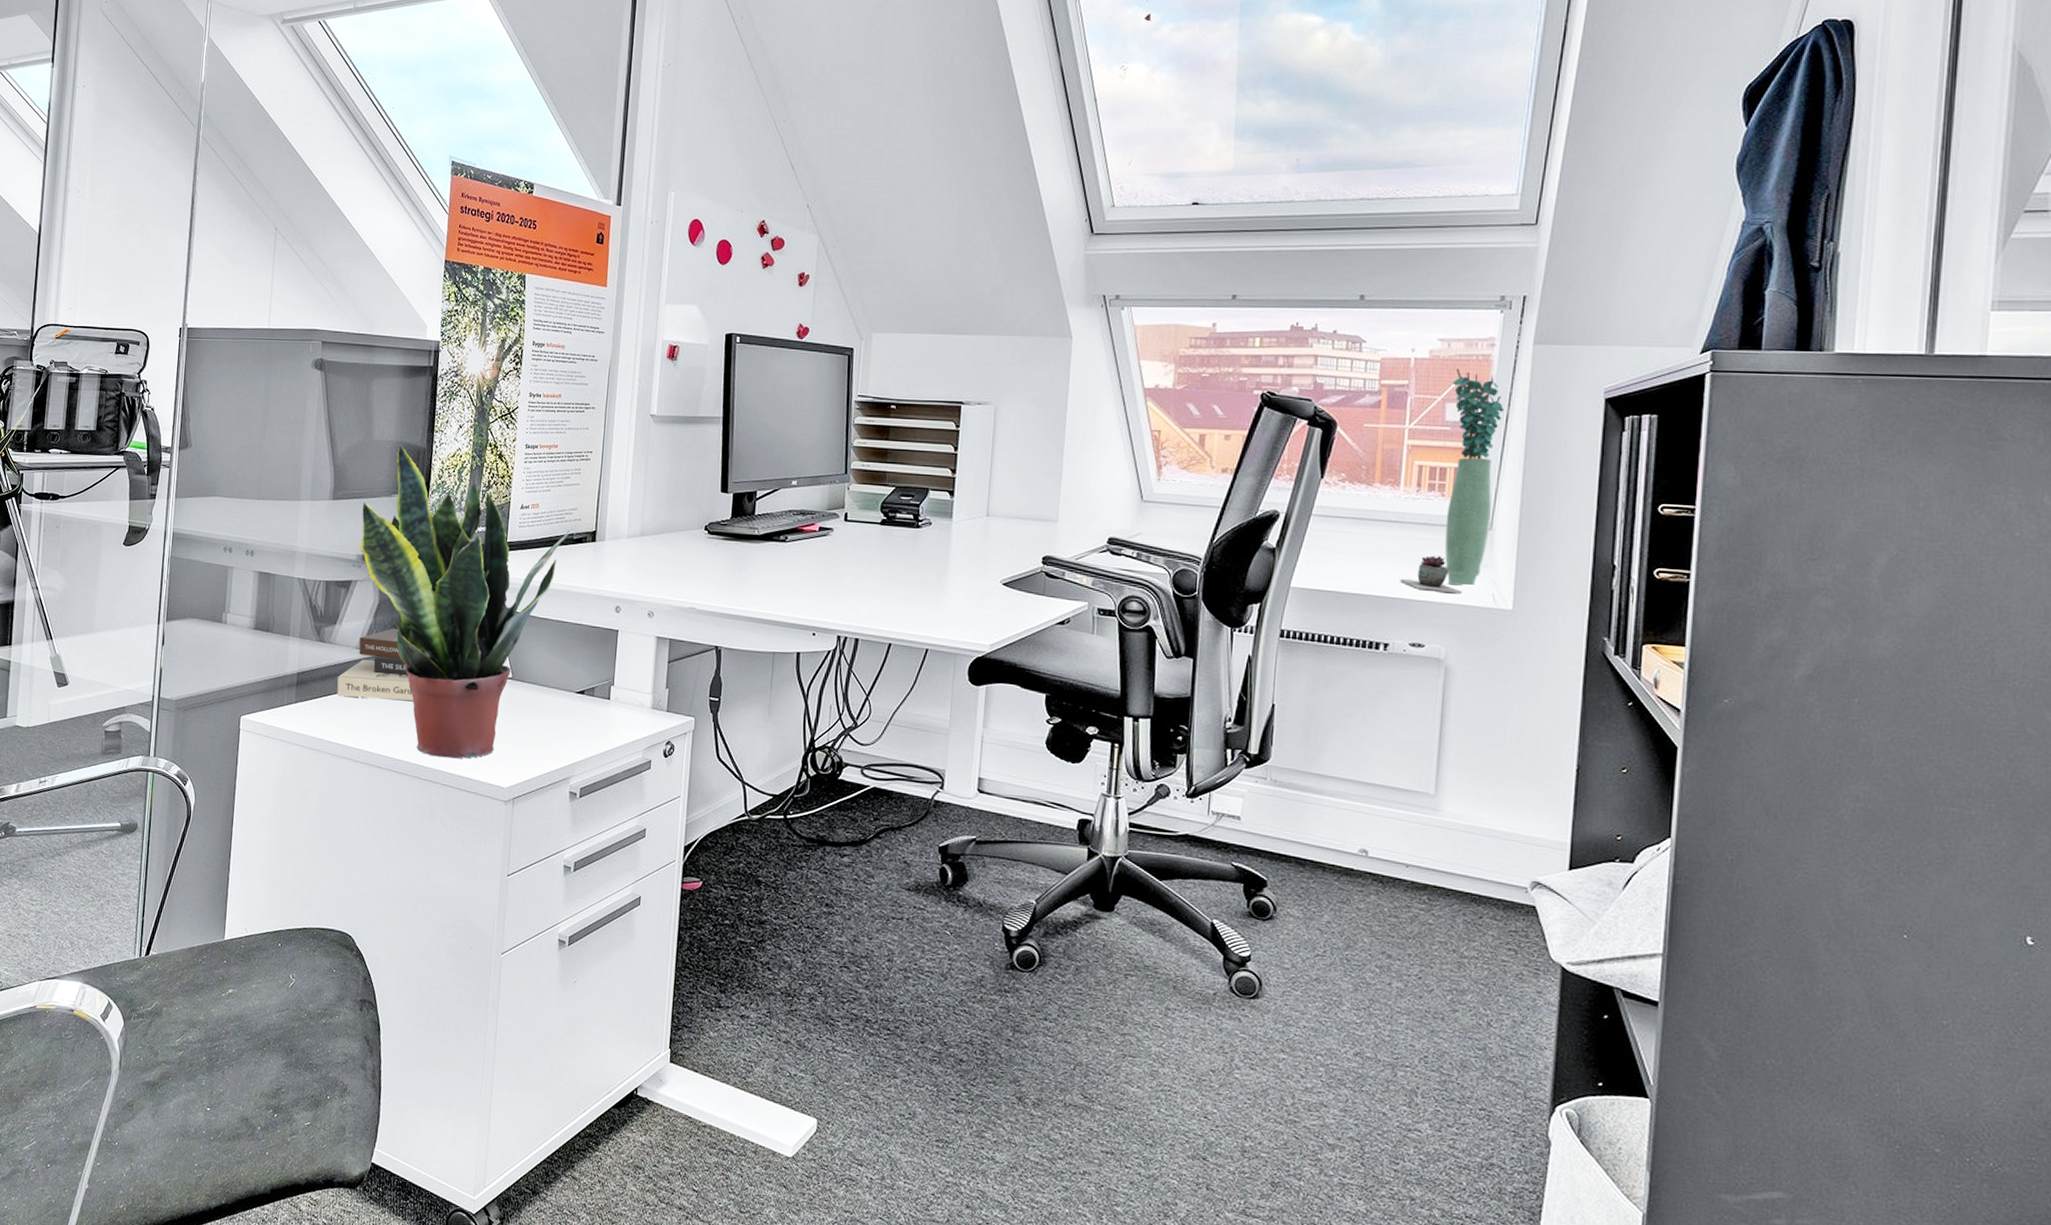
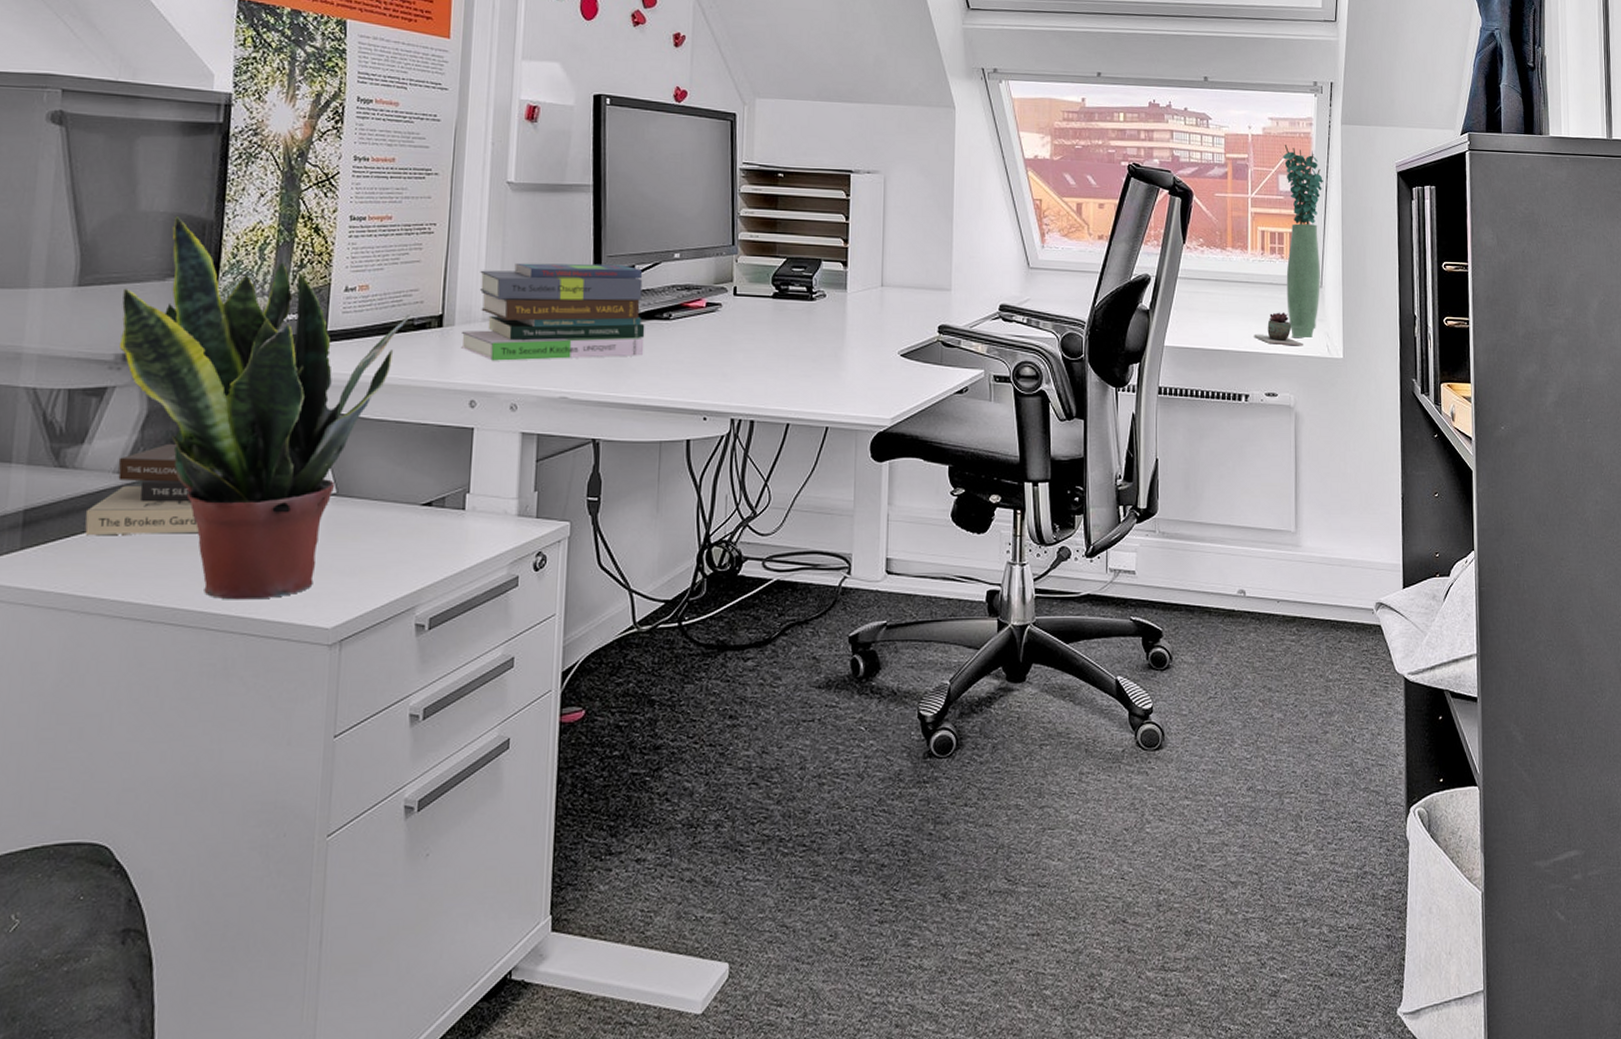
books: none [610,487,764,574] -> present [461,262,645,361]

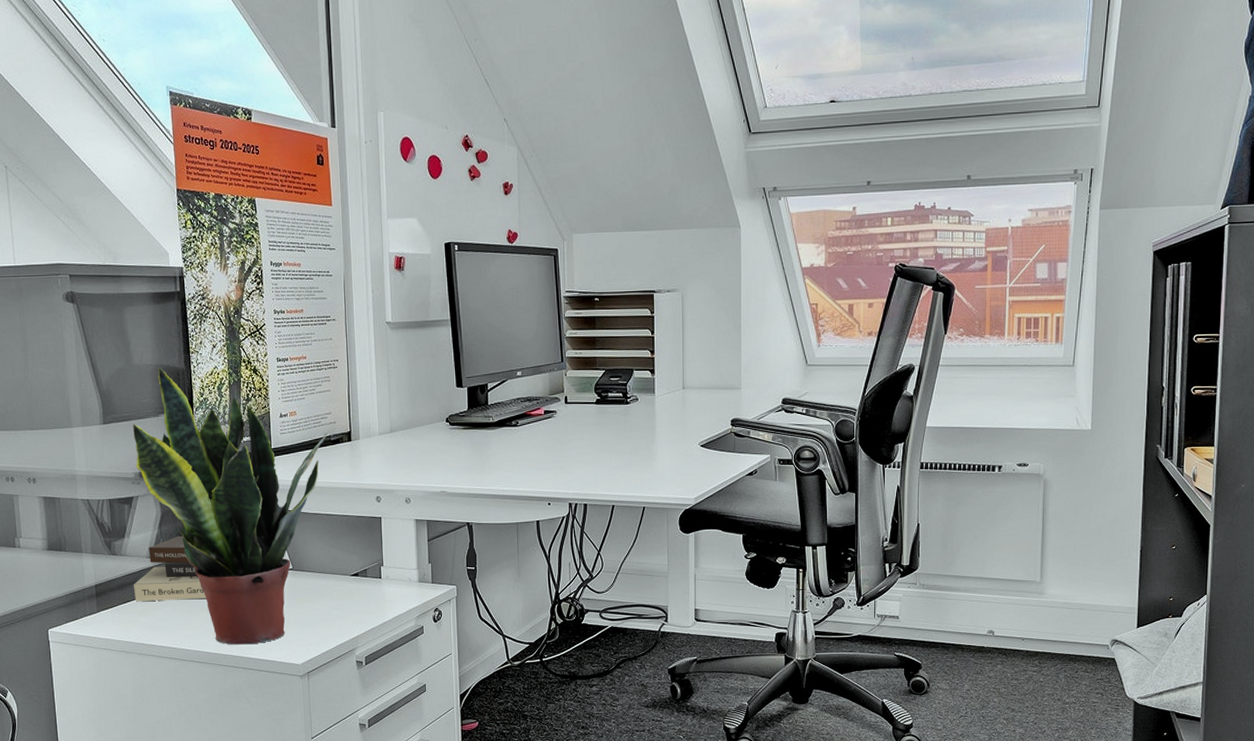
books: present [461,262,645,361] -> none [366,383,500,465]
succulent plant: present [1254,312,1303,346] -> none [1008,391,1054,421]
vase: present [1283,144,1324,339] -> none [1040,233,1080,414]

